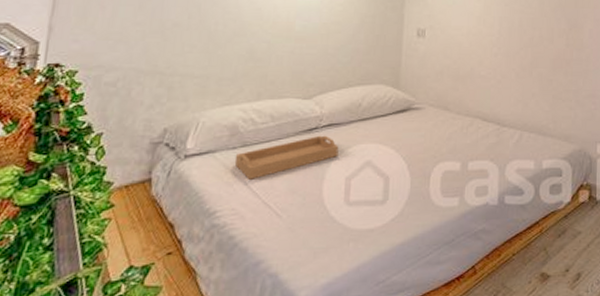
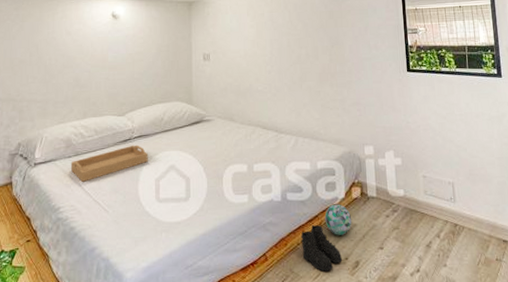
boots: none [517,232,562,286] -> present [300,224,342,272]
decorative ball: none [546,209,577,244] -> present [324,204,352,235]

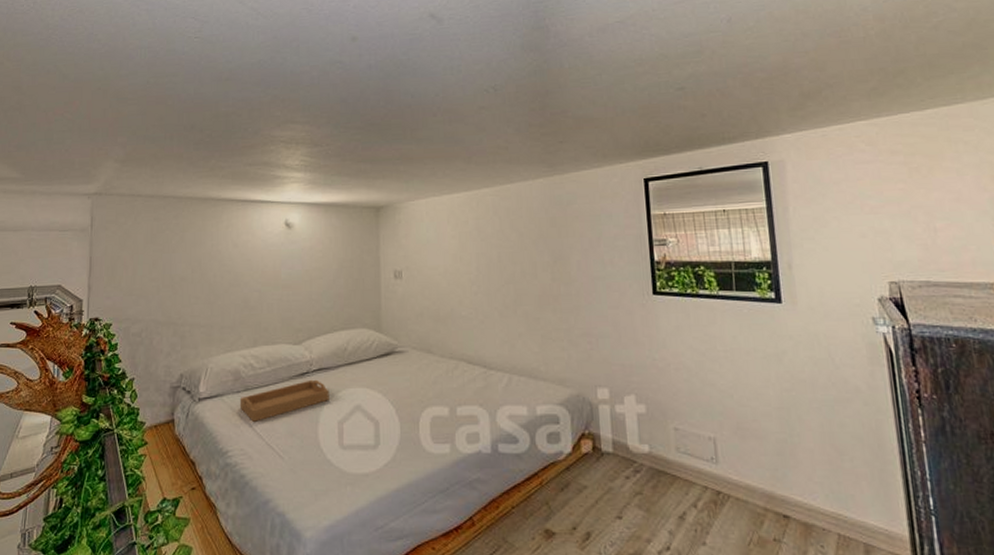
boots: present [300,224,342,272] -> none [515,484,568,543]
decorative ball: present [324,204,352,235] -> none [546,460,582,499]

